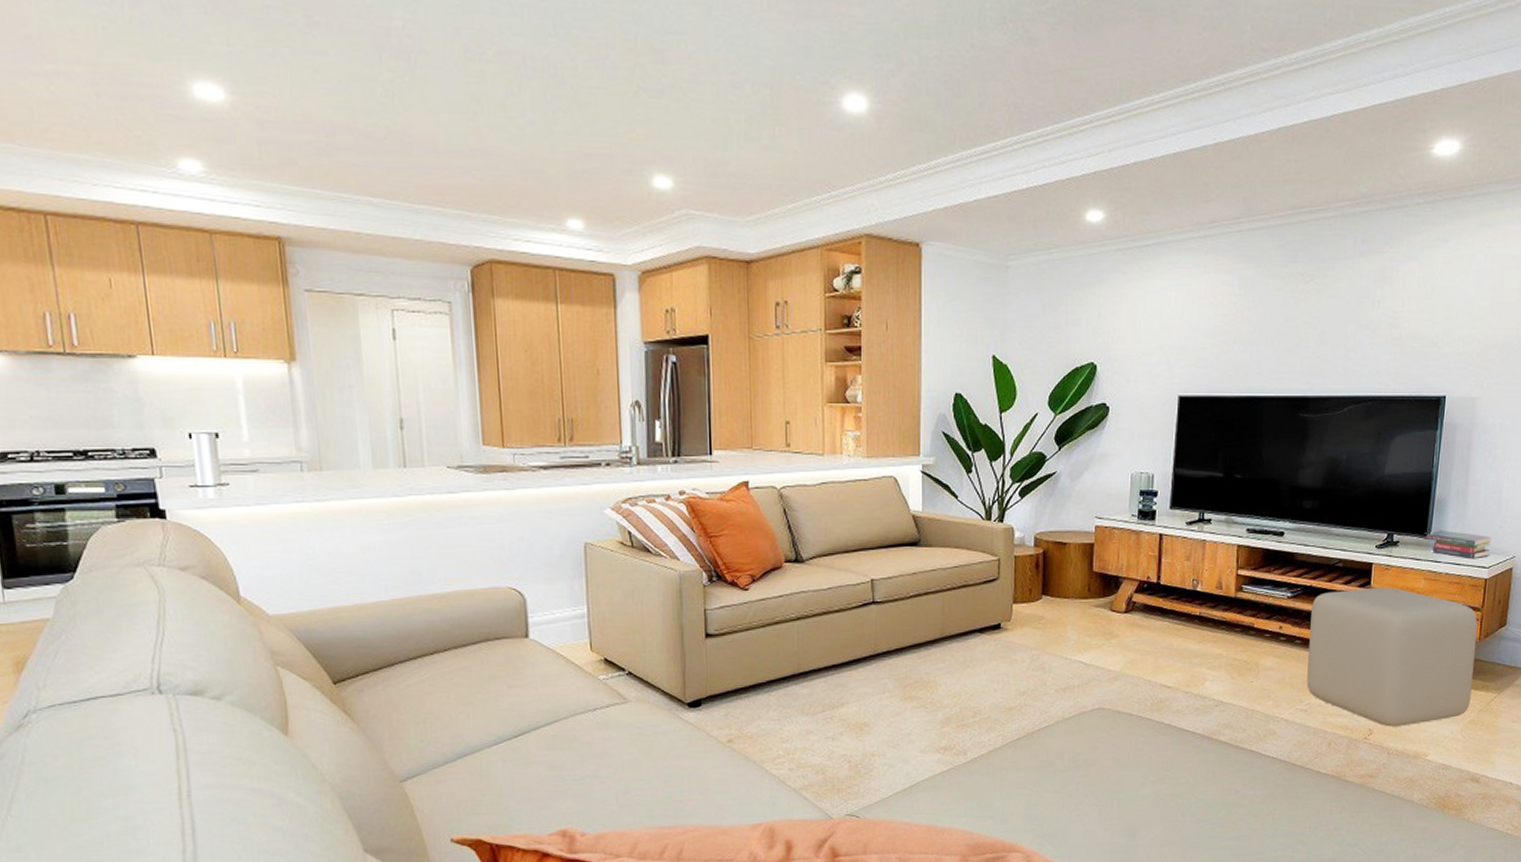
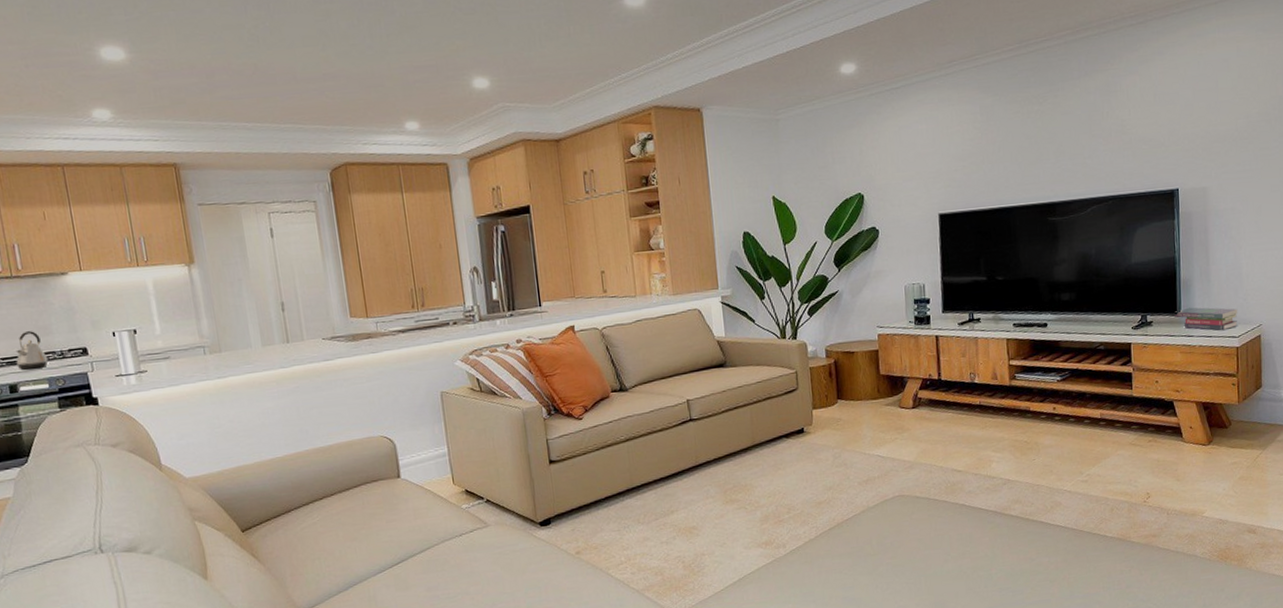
kettle: none [65,422,106,468] -> present [15,331,49,370]
pouf: present [1307,587,1478,727] -> none [1080,363,1238,489]

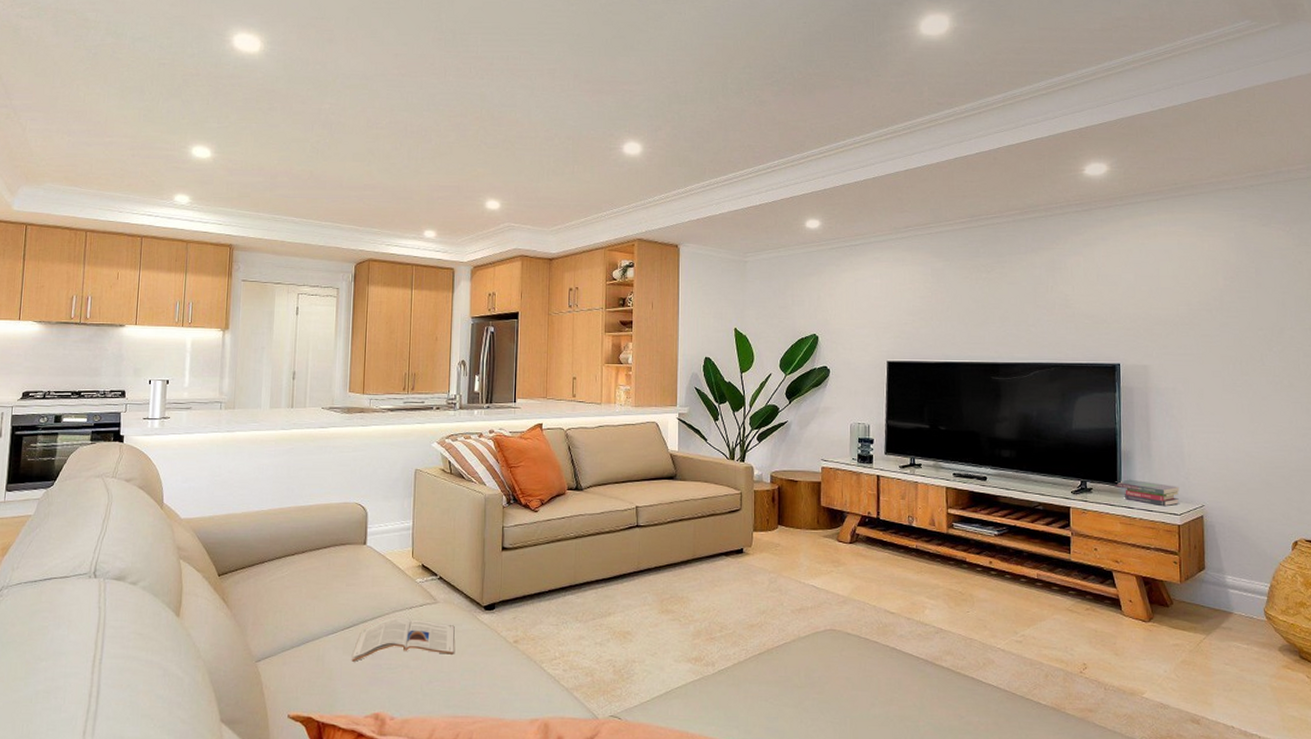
kettle: present [15,331,49,370] -> none [65,371,92,404]
magazine: none [405,545,515,597] -> present [351,616,455,662]

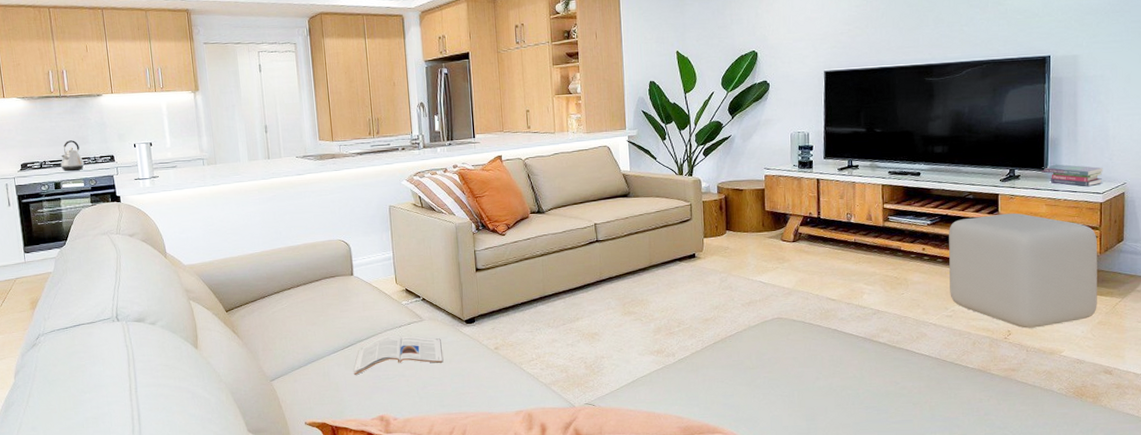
kettle: none [65,371,92,404] -> present [60,140,85,171]
pouf: none [1017,529,1180,663] -> present [949,213,1097,328]

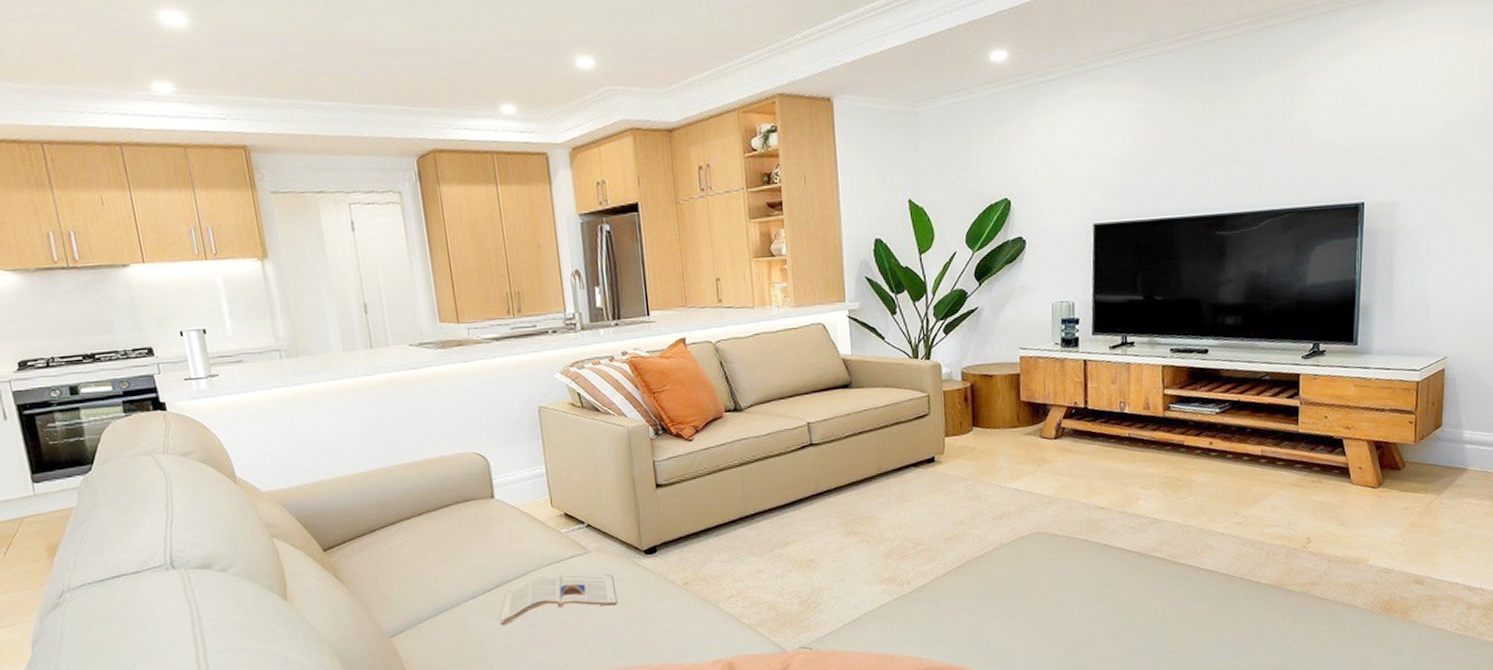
kettle: present [60,140,85,171] -> none [75,328,111,370]
pouf: present [949,213,1097,328] -> none [1241,396,1412,534]
books: present [1042,164,1103,187] -> none [1350,335,1421,363]

